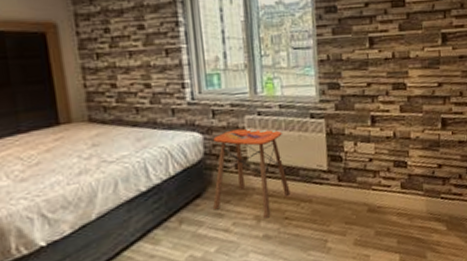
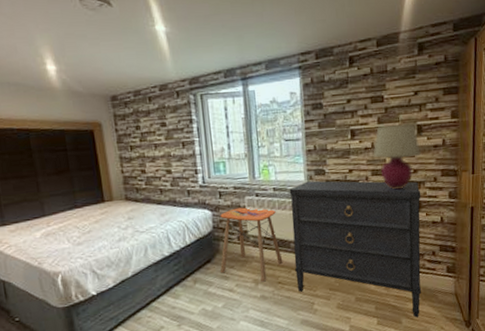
dresser: none [298,96,447,250] -> present [289,180,421,318]
table lamp: none [393,31,447,106] -> present [373,123,422,190]

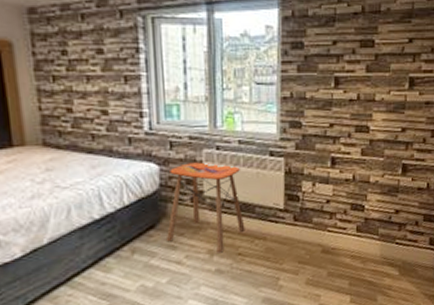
dresser: present [289,180,421,318] -> none [257,134,408,294]
table lamp: present [373,123,422,190] -> none [358,74,412,150]

